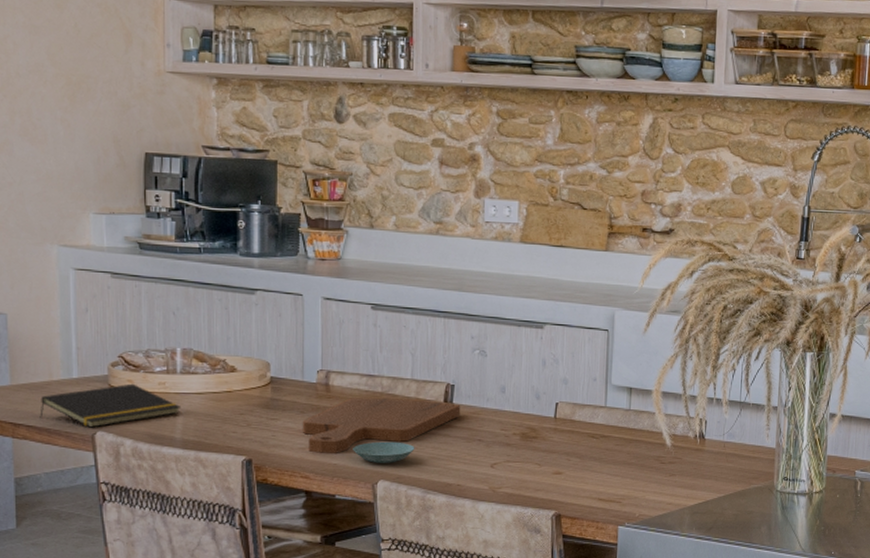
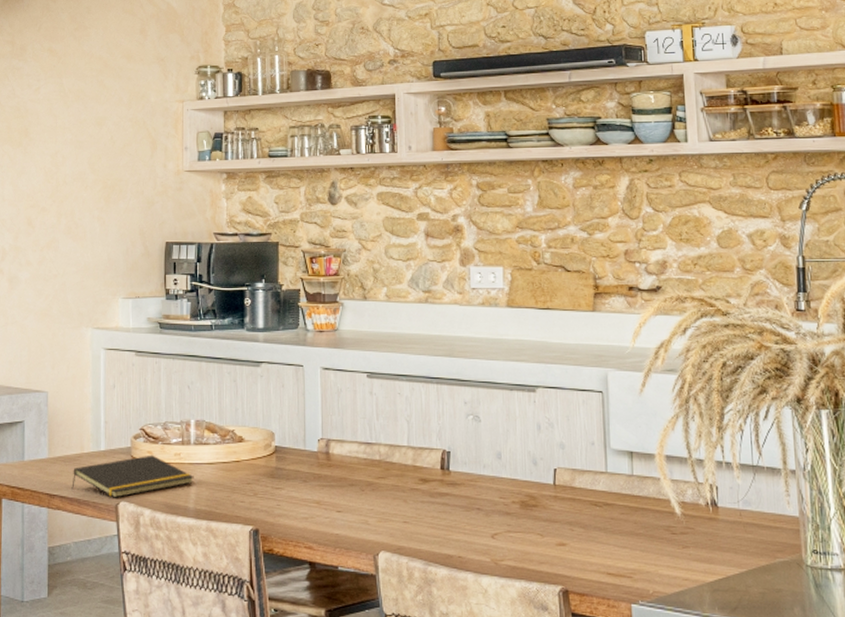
cutting board: present [302,396,461,453] -> none [305,465,458,523]
saucer: present [353,441,415,463] -> none [353,510,414,533]

